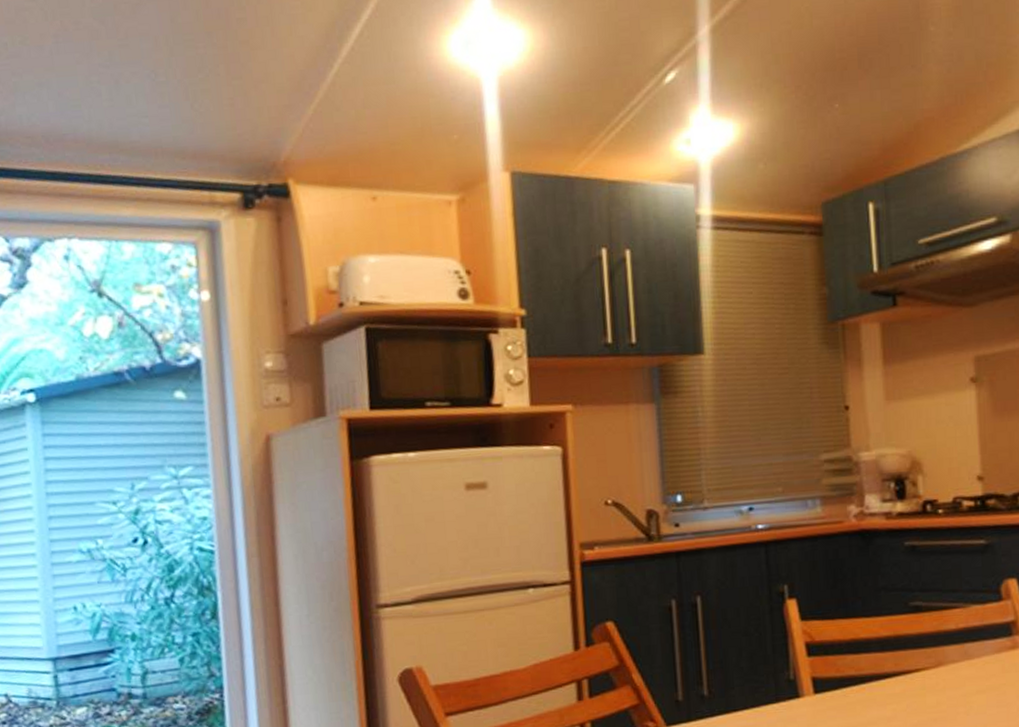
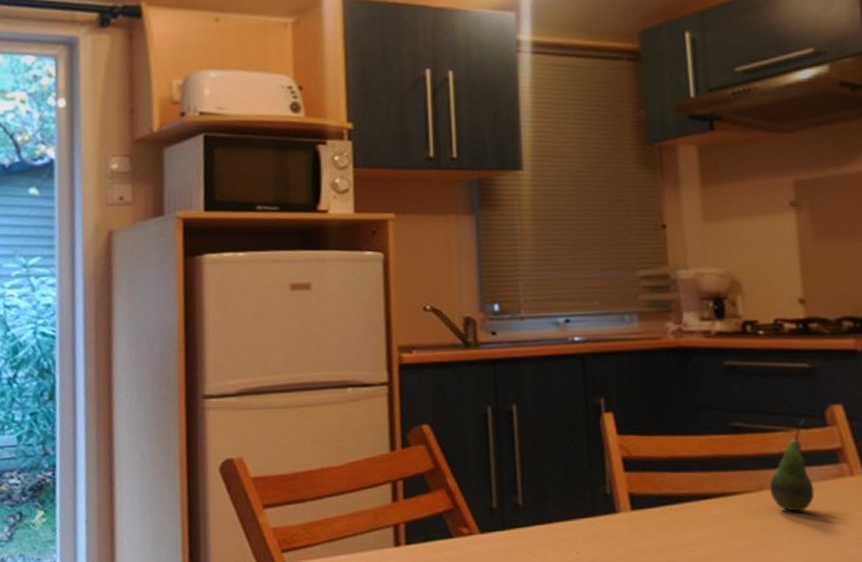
fruit: none [946,595,989,685] -> present [769,419,815,512]

